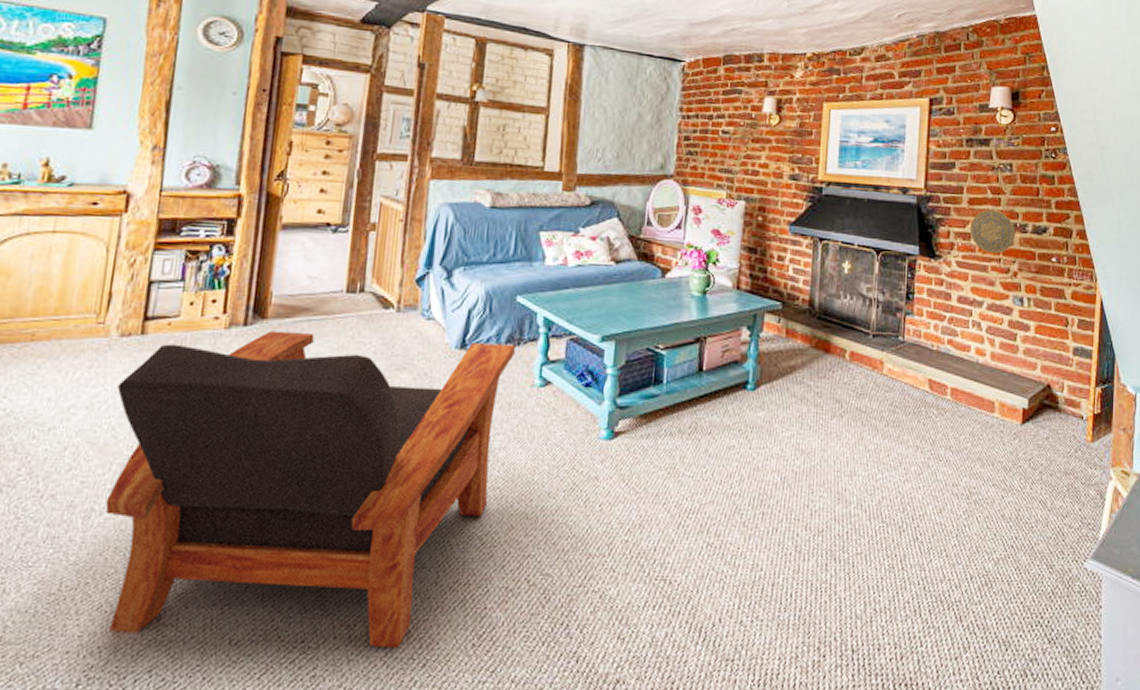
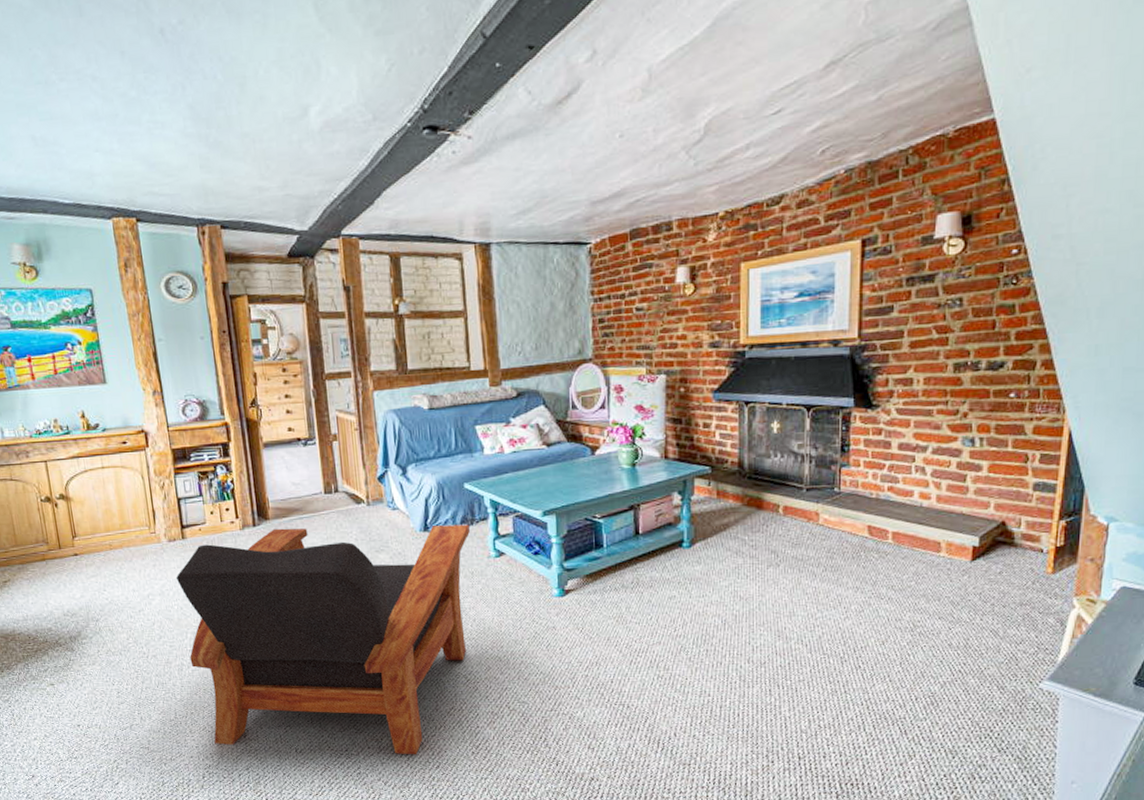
decorative plate: present [969,209,1016,254] -> none [911,350,966,397]

